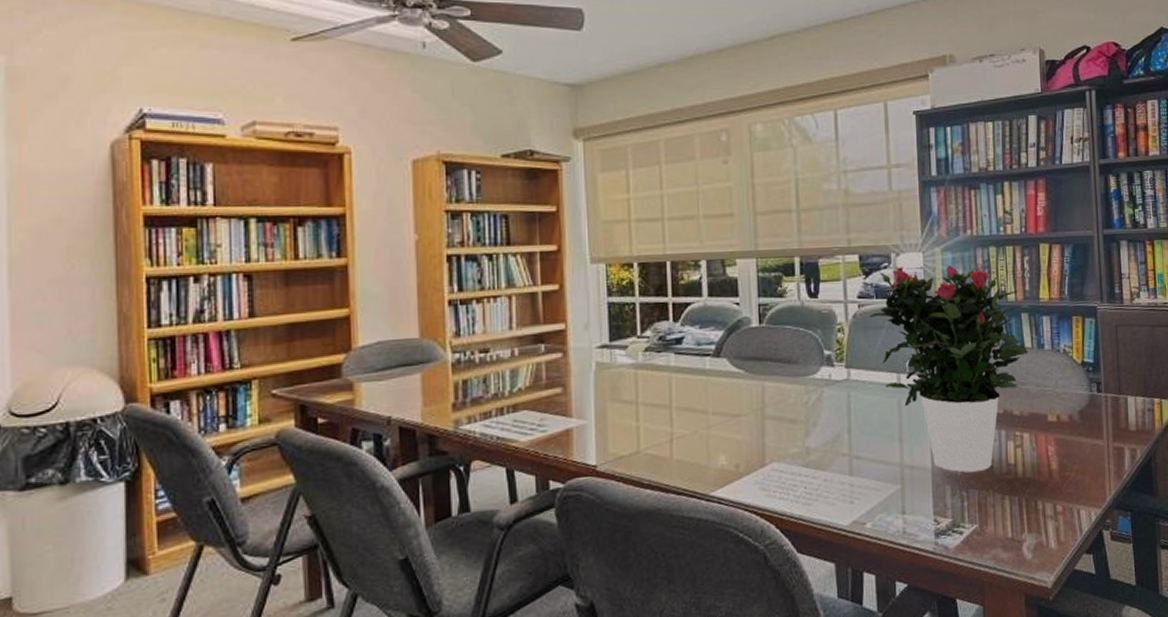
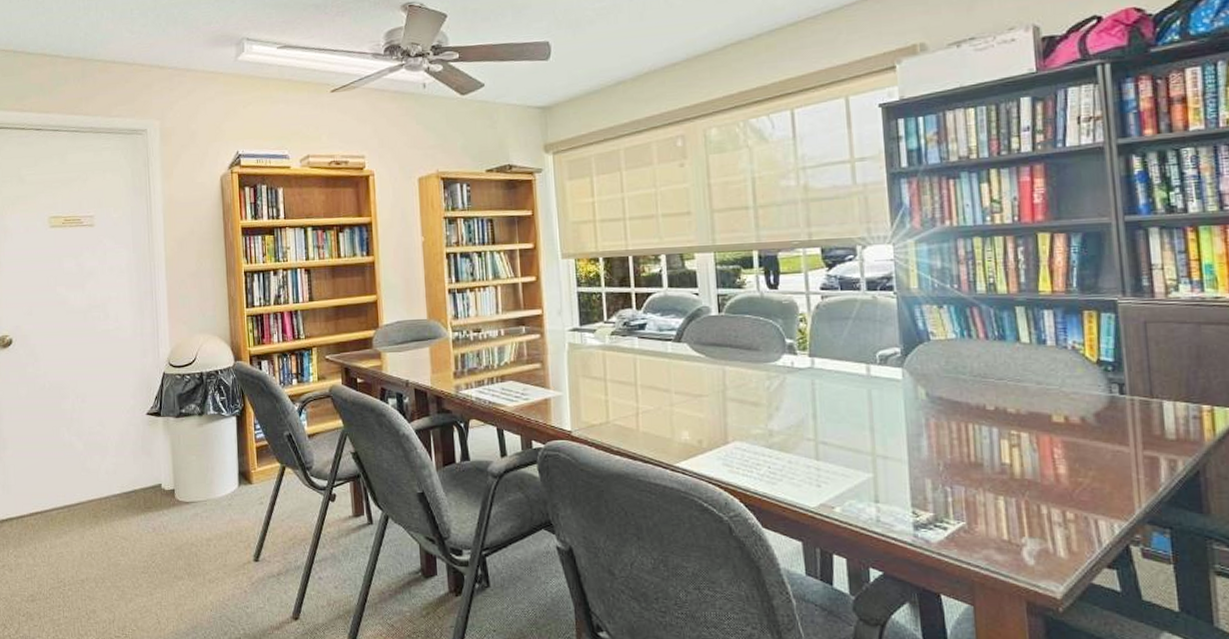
potted flower: present [870,264,1028,473] -> none [834,256,1026,469]

